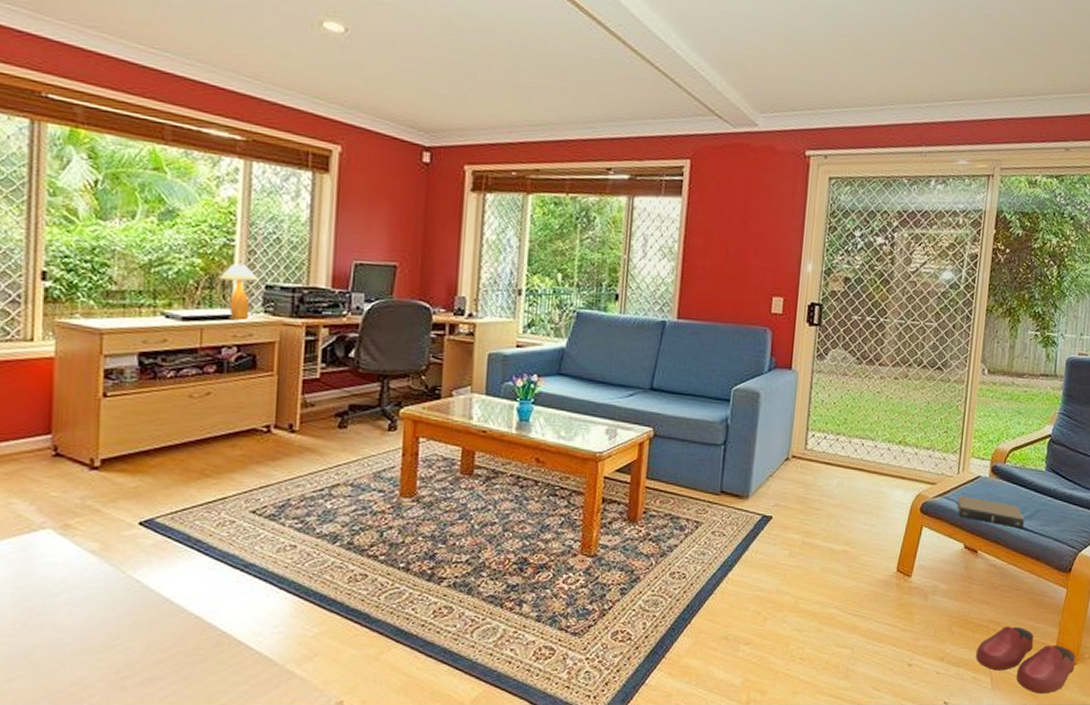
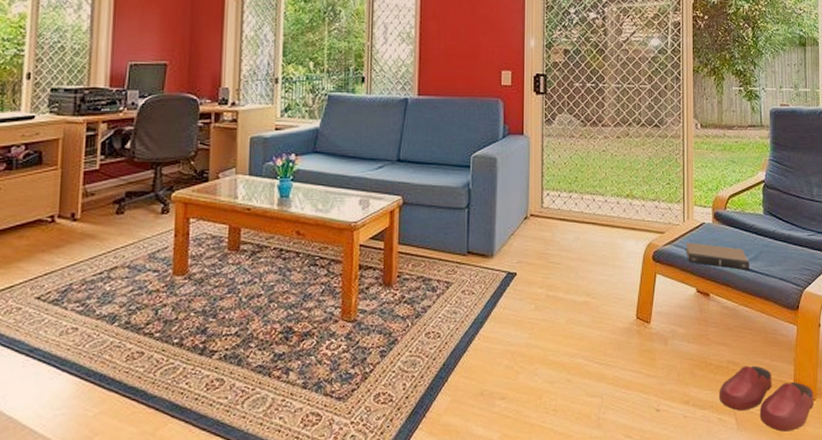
table lamp: present [218,261,259,321] -> none [9,68,45,121]

